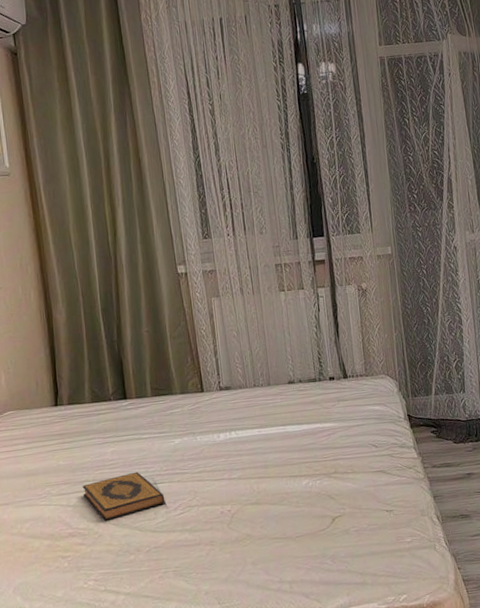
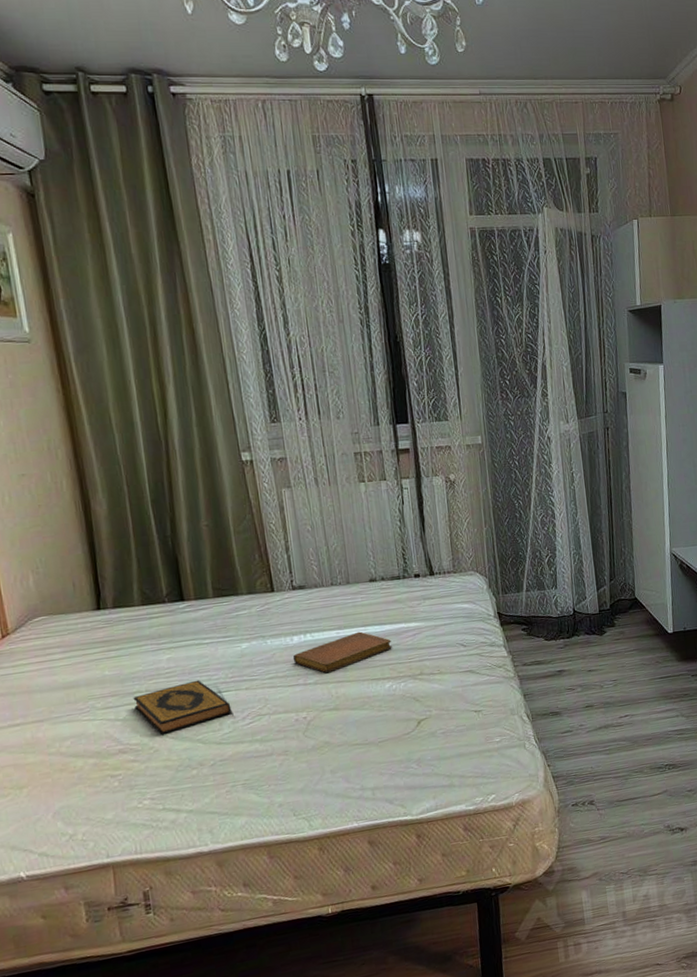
notebook: none [219,430,309,468] -> present [292,631,392,673]

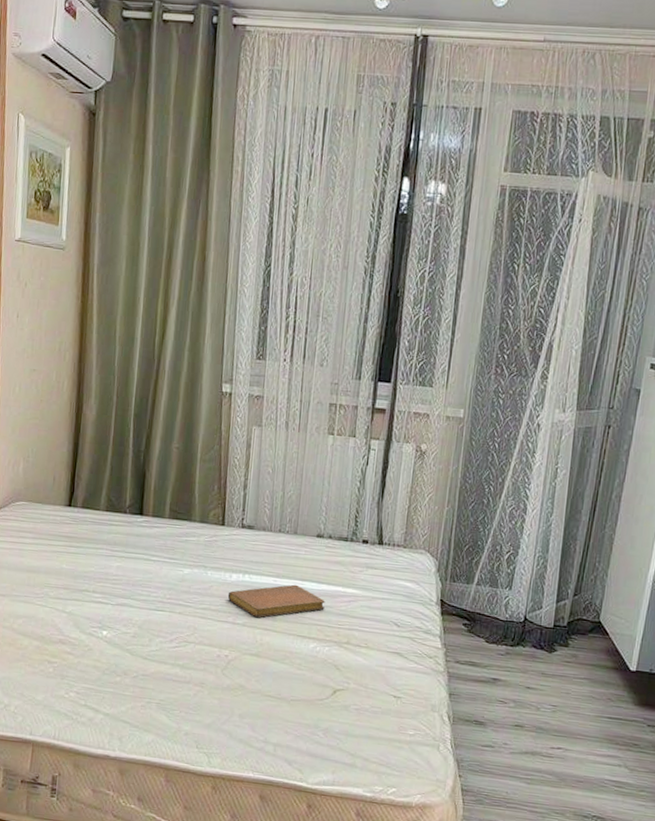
hardback book: present [133,680,232,734] -> none [80,593,163,636]

